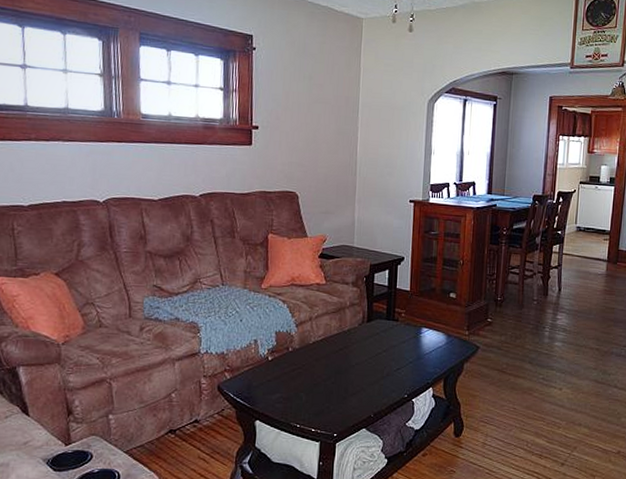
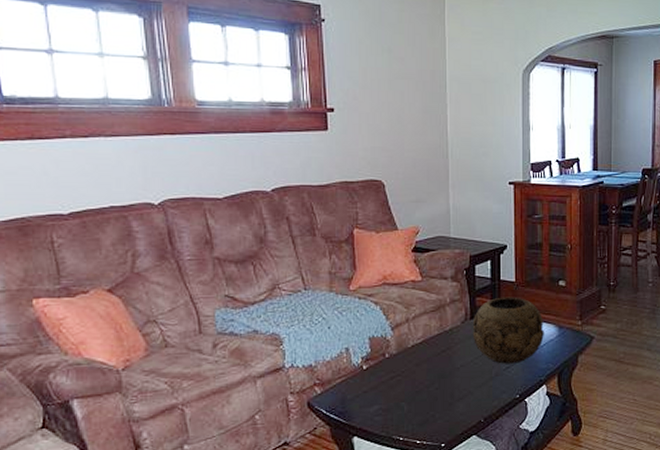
decorative bowl: none [368,304,434,366] -> present [472,296,544,364]

